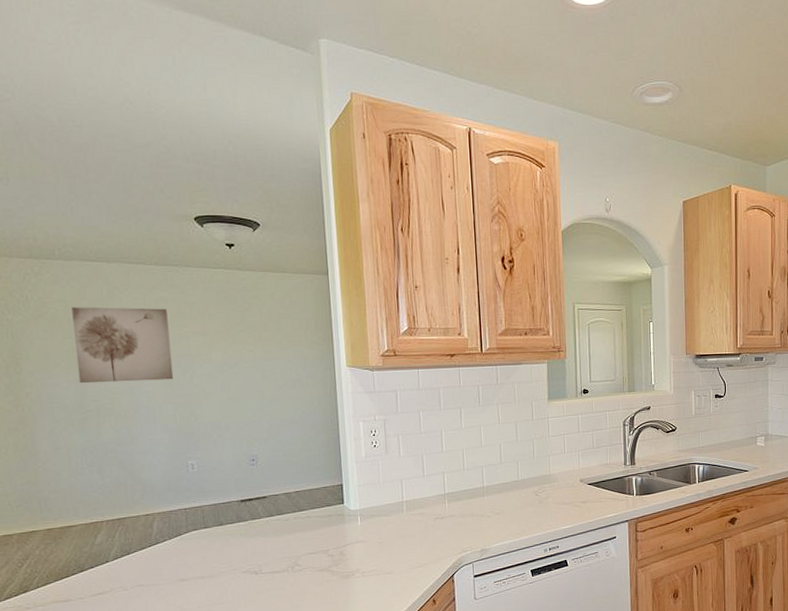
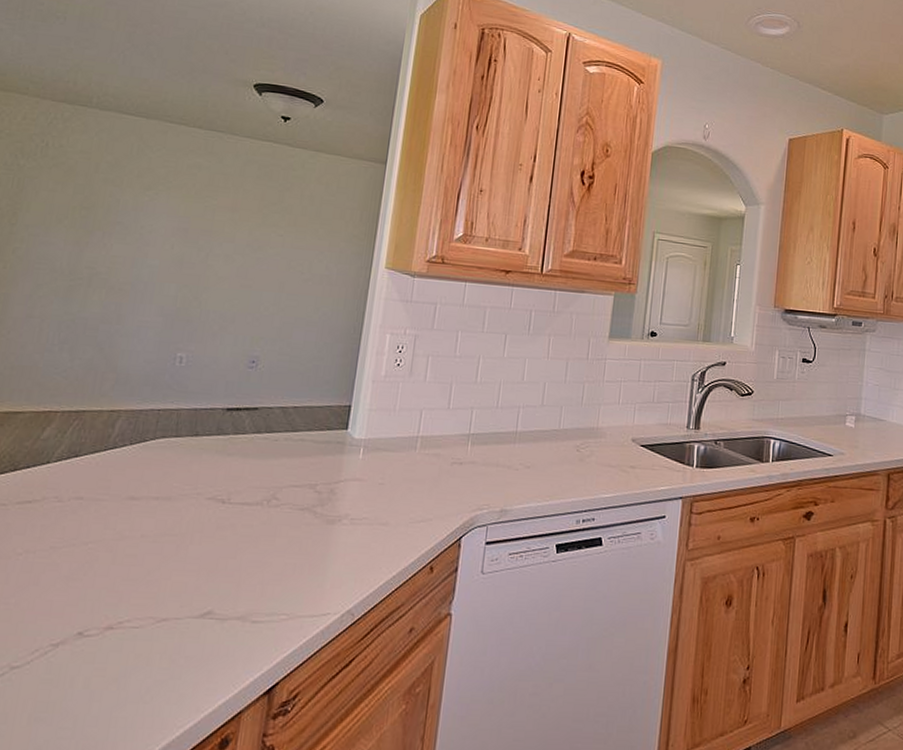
wall art: present [71,307,174,384] -> none [77,161,198,256]

